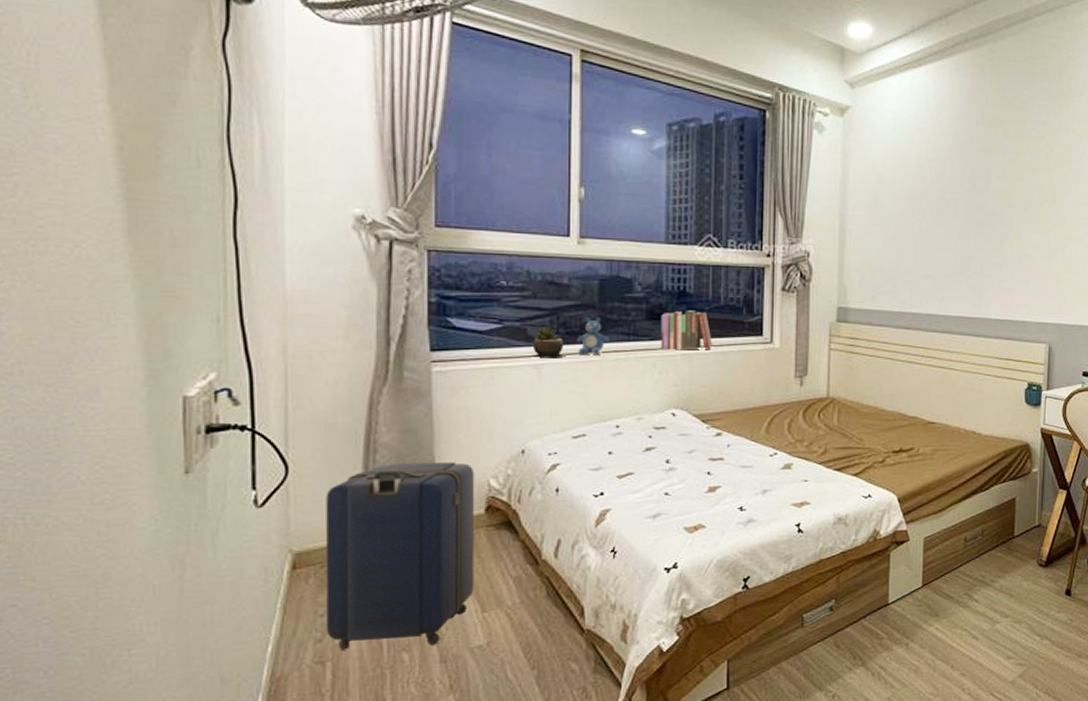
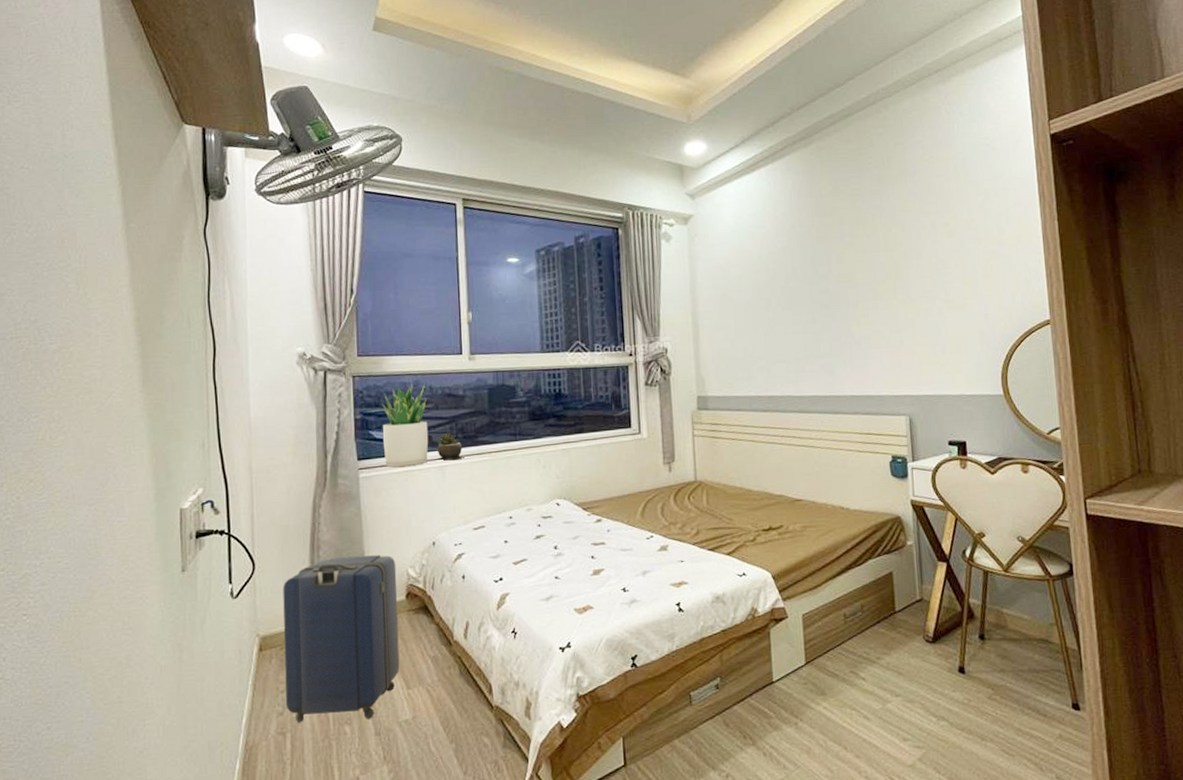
planter: none [464,264,523,363] -> present [382,382,429,468]
stuffed animal: present [576,317,610,356] -> none [472,422,500,456]
books: present [661,310,712,351] -> none [541,409,587,447]

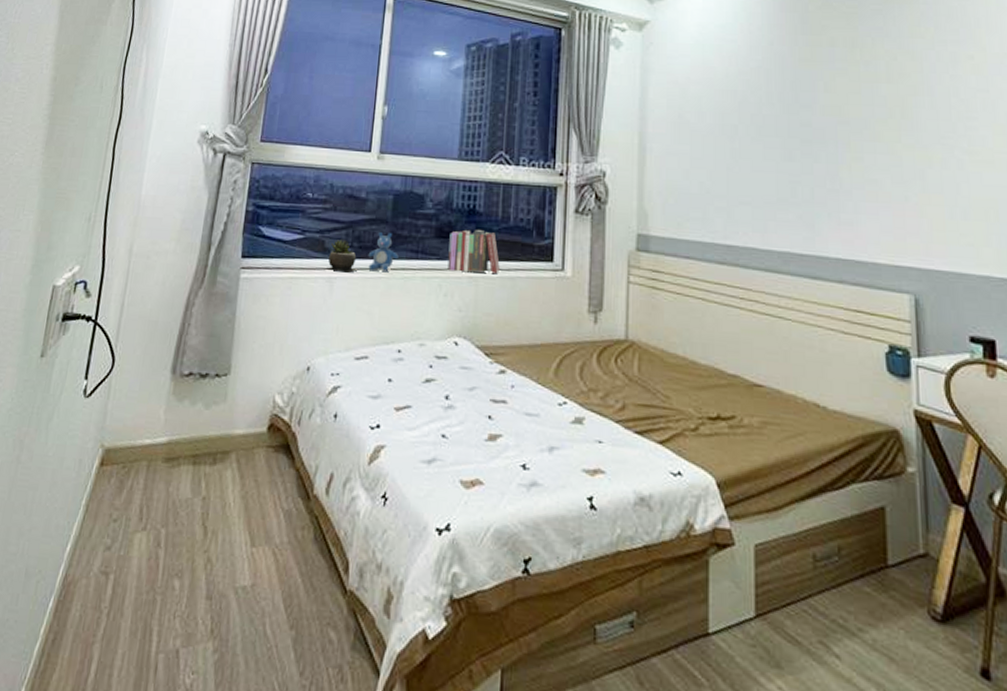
suitcase: present [283,555,400,723] -> none [115,367,263,576]
planter: present [382,382,429,468] -> none [270,177,327,273]
stuffed animal: none [472,422,500,456] -> present [368,232,399,273]
books: none [541,409,587,447] -> present [447,229,500,275]

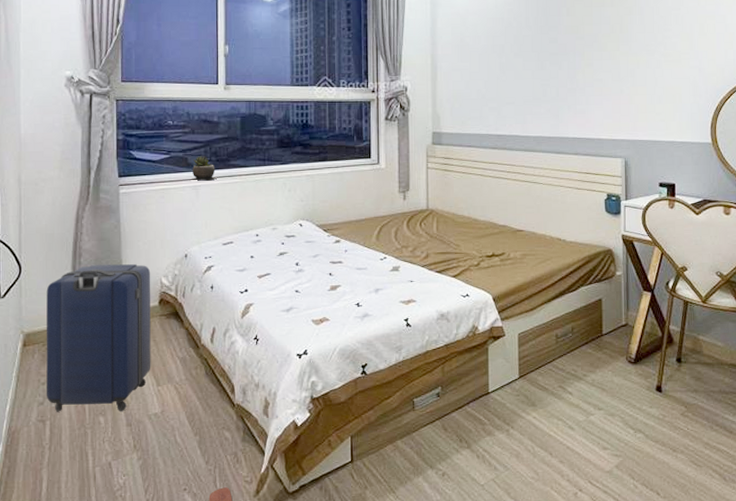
suitcase: none [115,367,263,576] -> present [46,264,151,412]
stuffed animal: present [368,232,399,273] -> none [225,147,250,178]
books: present [447,229,500,275] -> none [289,139,330,172]

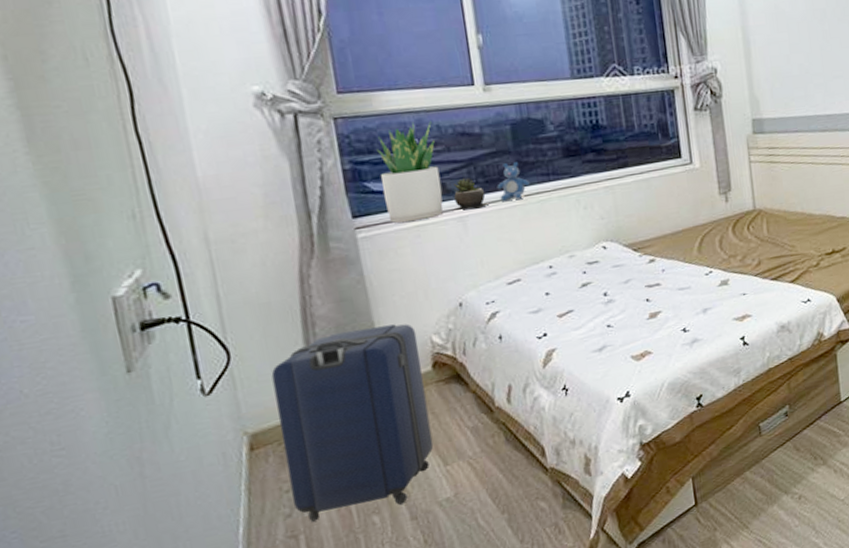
planter: none [142,108,185,185] -> present [377,121,443,224]
stuffed animal: none [225,147,250,178] -> present [497,162,530,202]

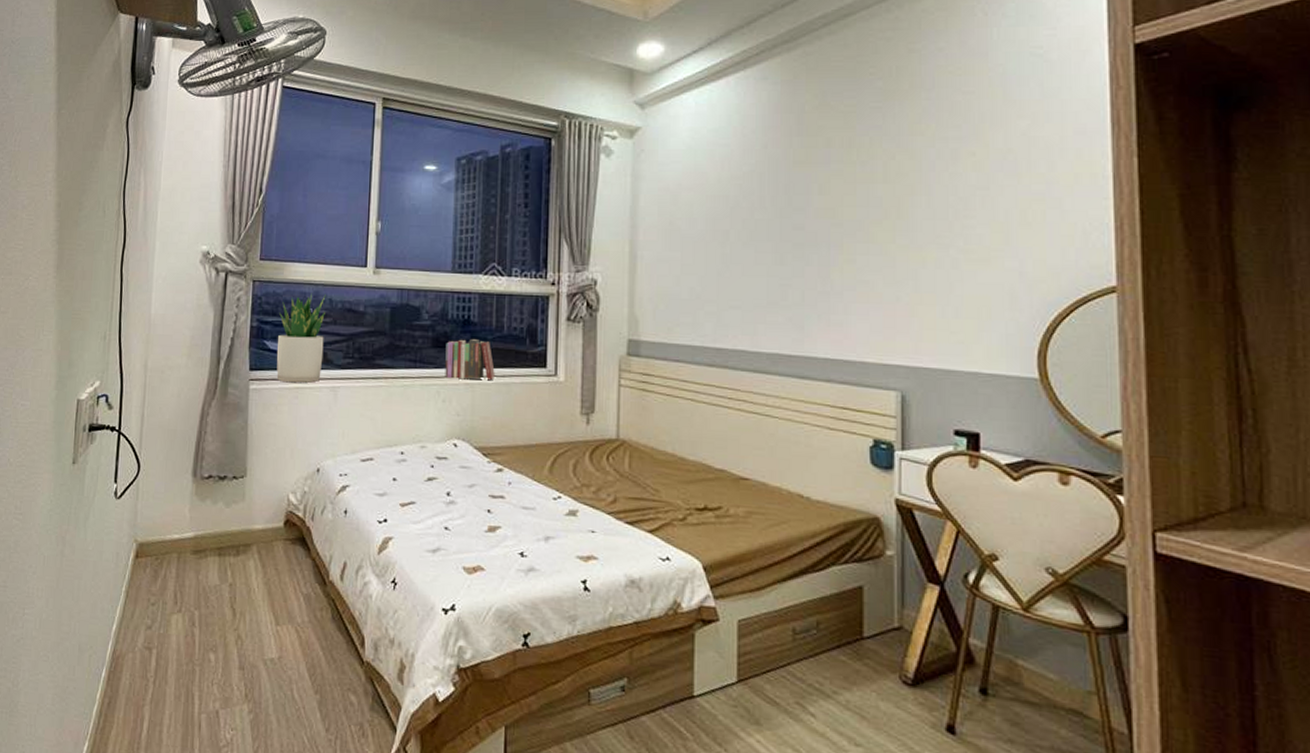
suitcase: present [271,323,434,522] -> none [154,471,278,650]
succulent plant: present [452,178,490,212] -> none [327,351,360,382]
stuffed animal: present [497,162,530,202] -> none [369,344,398,381]
books: none [577,142,633,186] -> present [445,339,495,381]

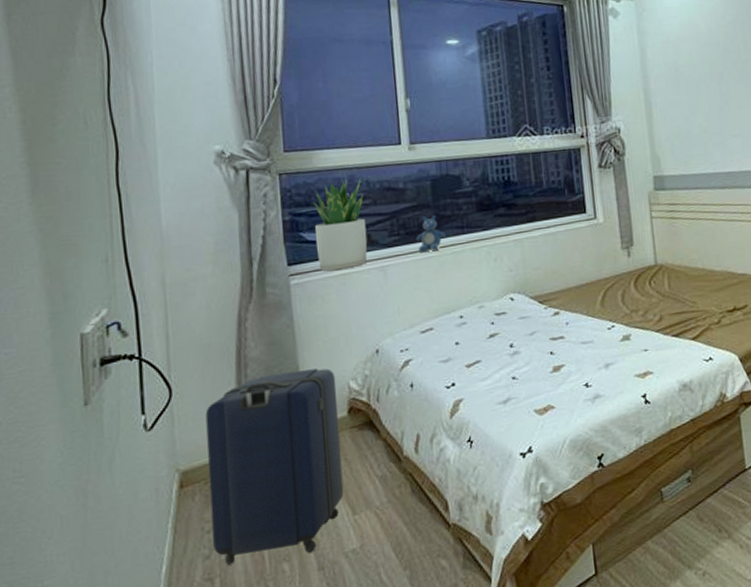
suitcase: none [154,471,278,650] -> present [205,368,344,565]
stuffed animal: none [369,344,398,381] -> present [416,215,446,253]
books: present [445,339,495,381] -> none [490,197,541,239]

